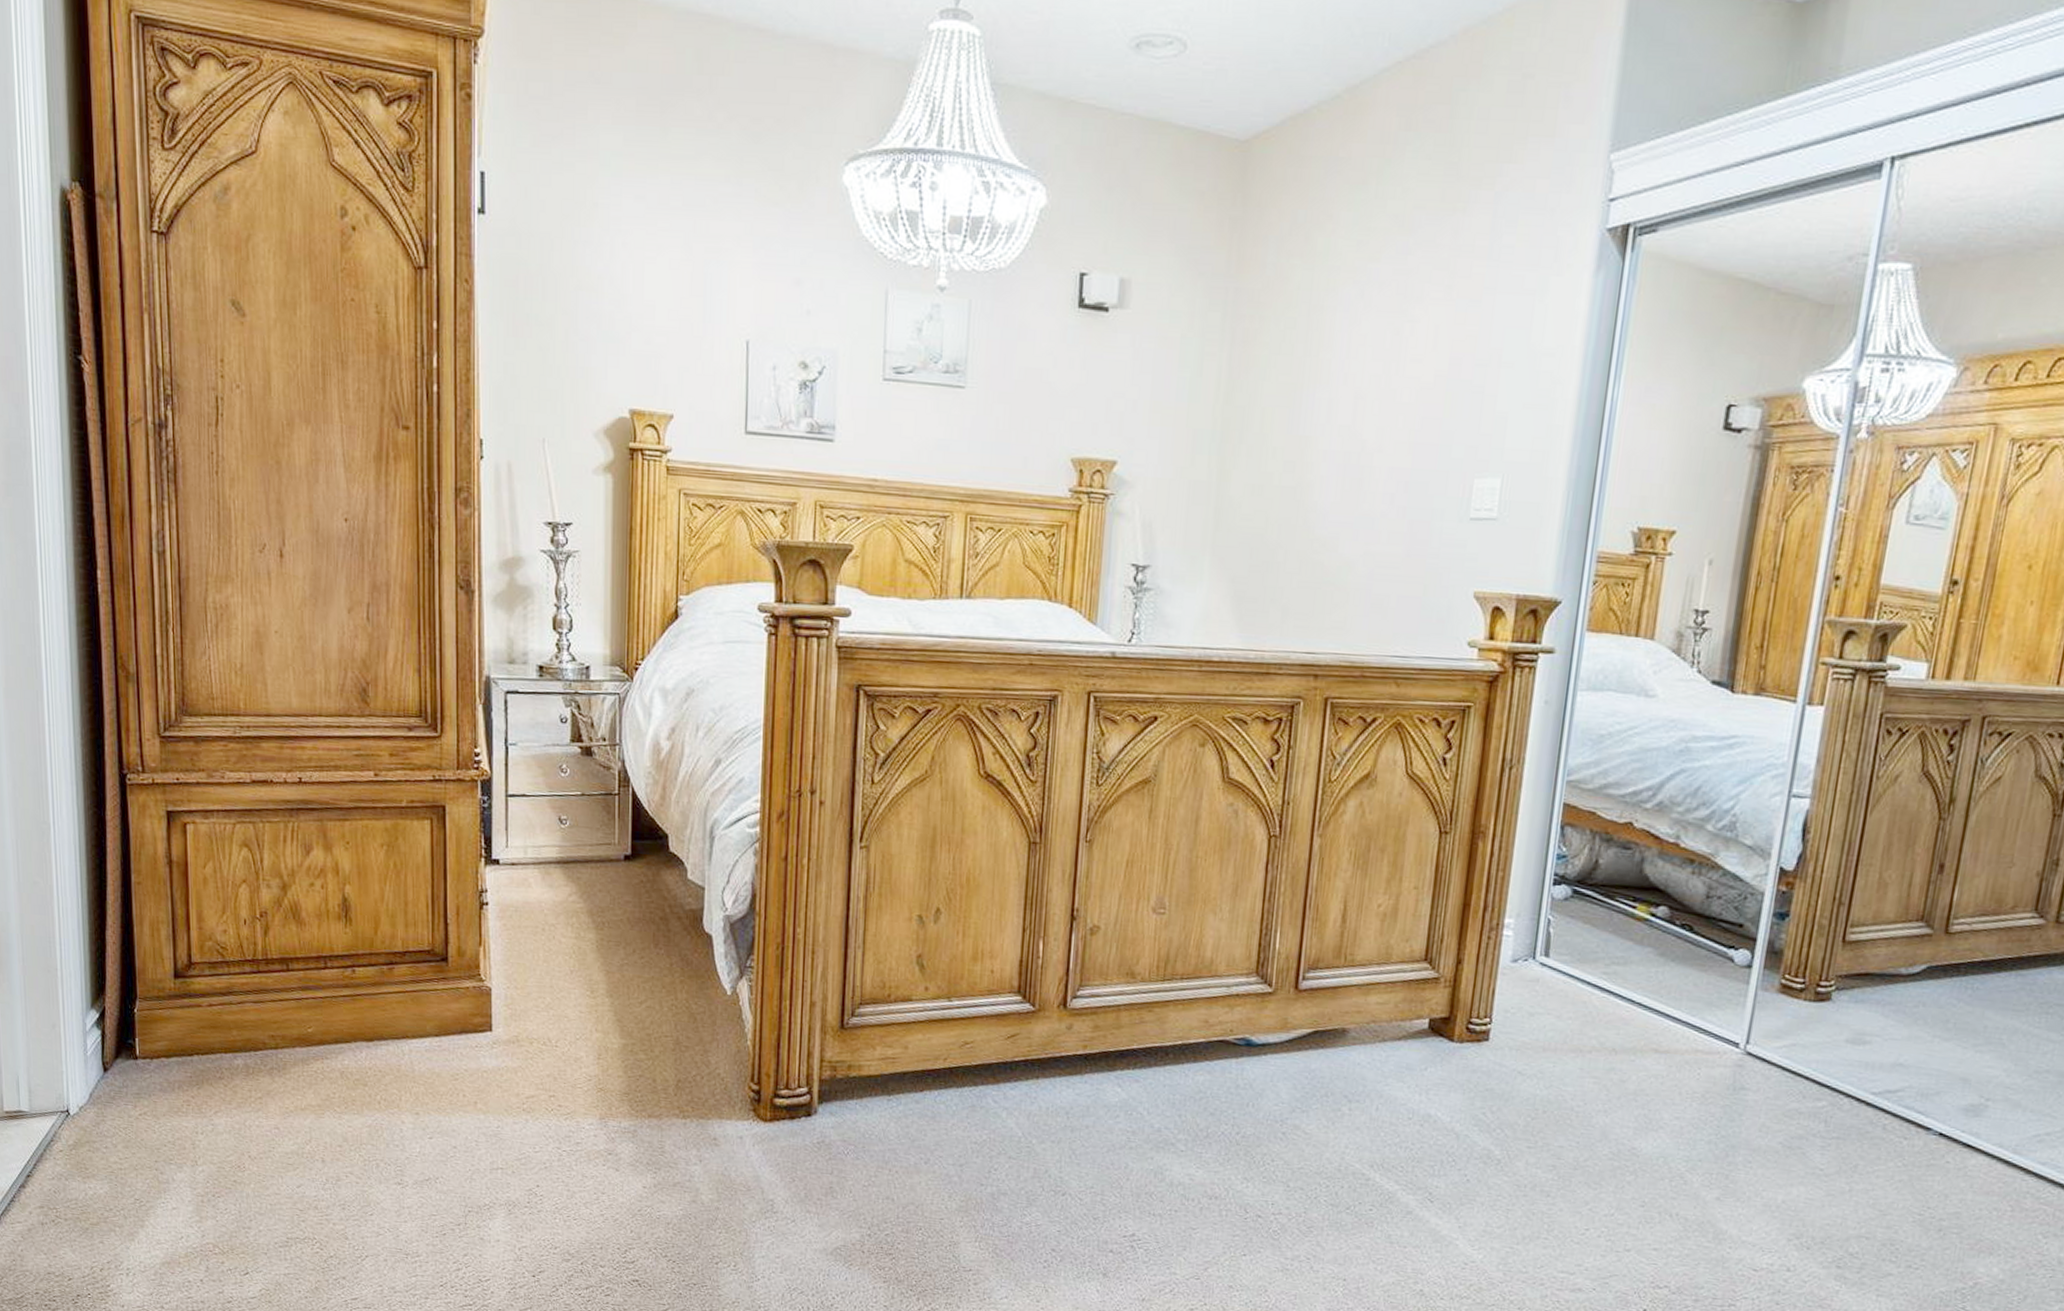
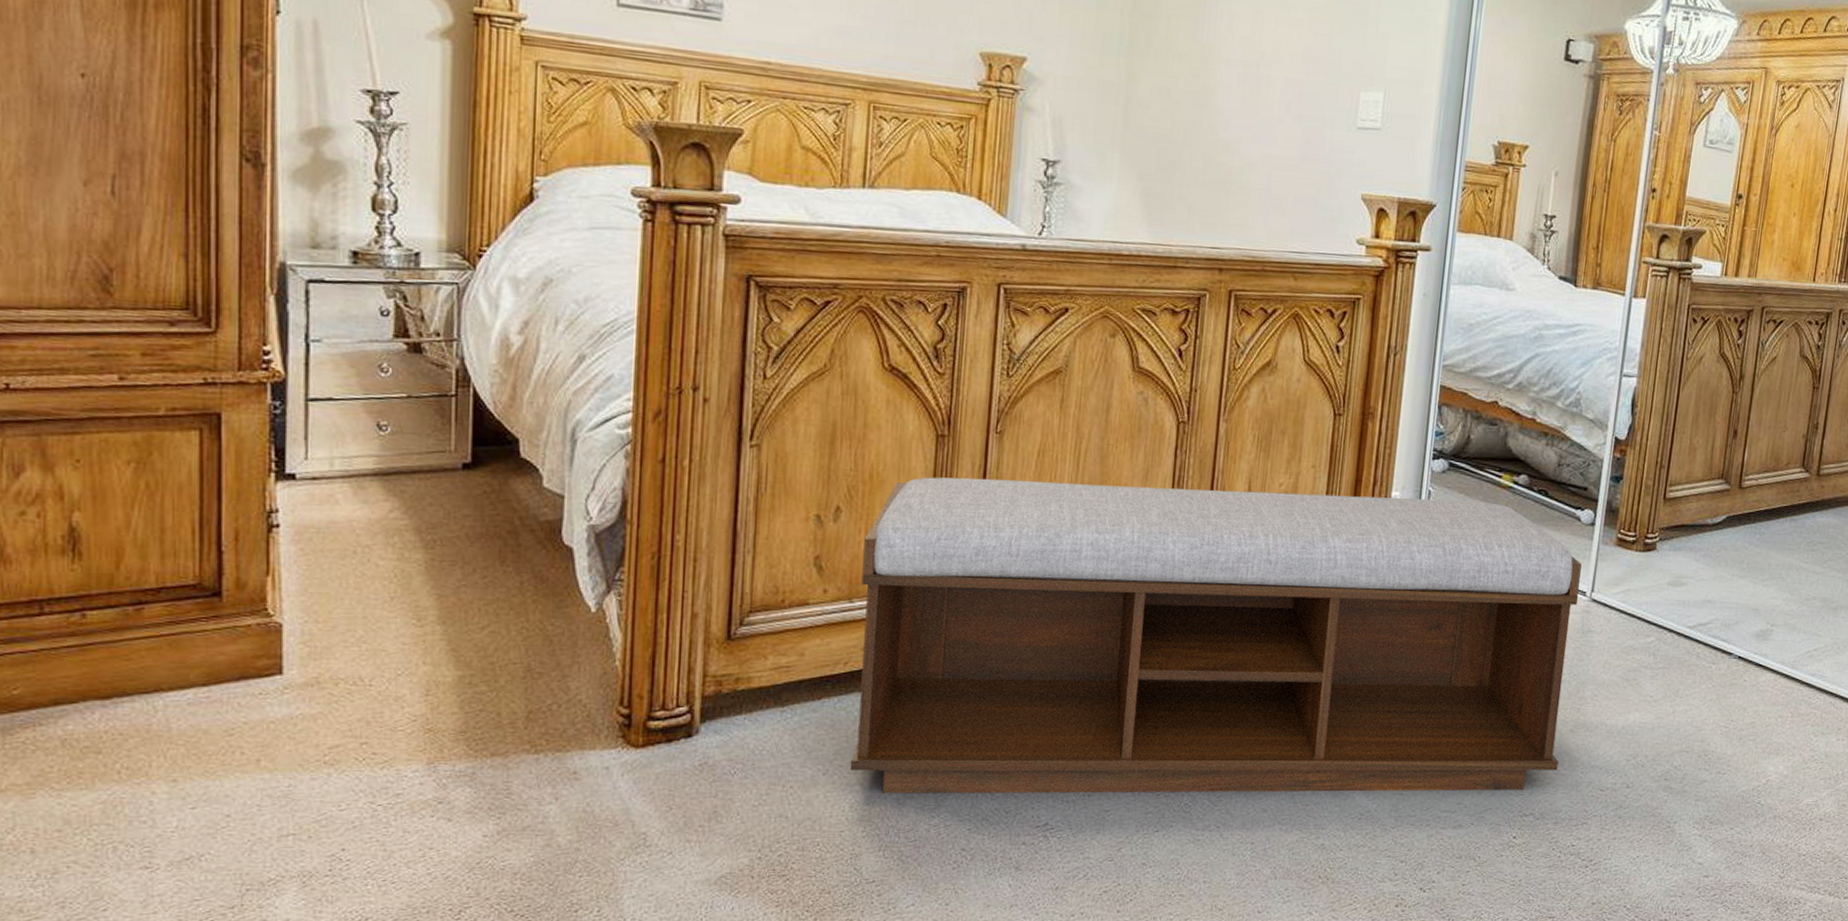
bench: none [948,883,1734,1260] -> present [849,477,1582,794]

